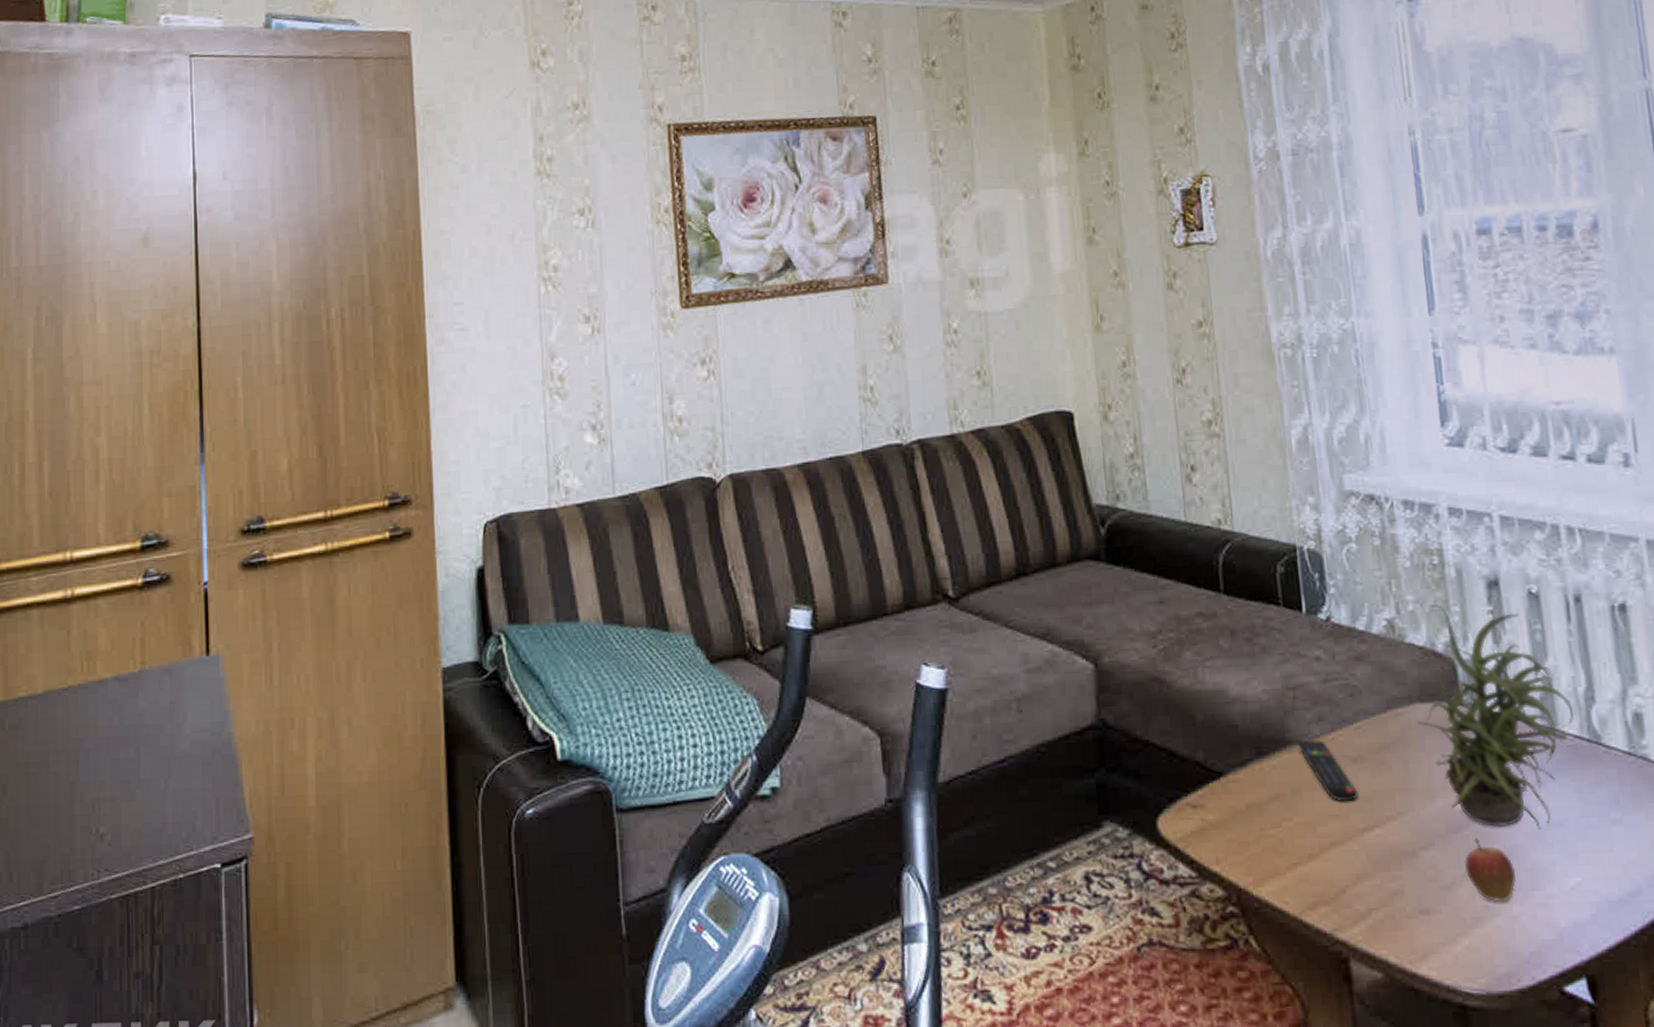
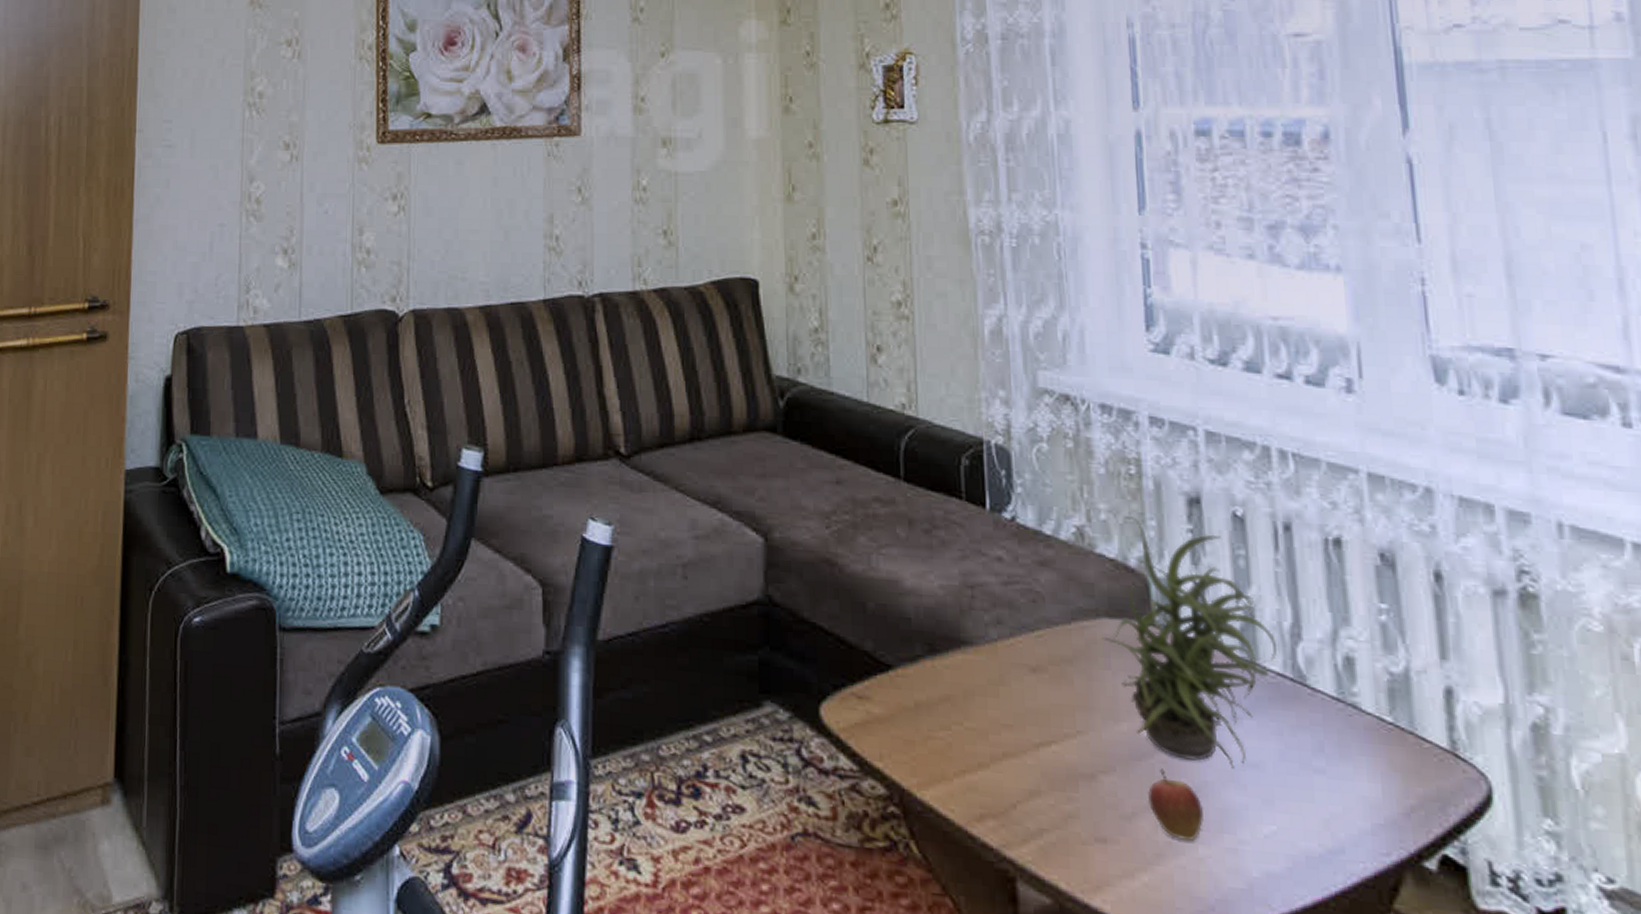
remote control: present [1296,739,1359,801] -> none [971,641,1036,712]

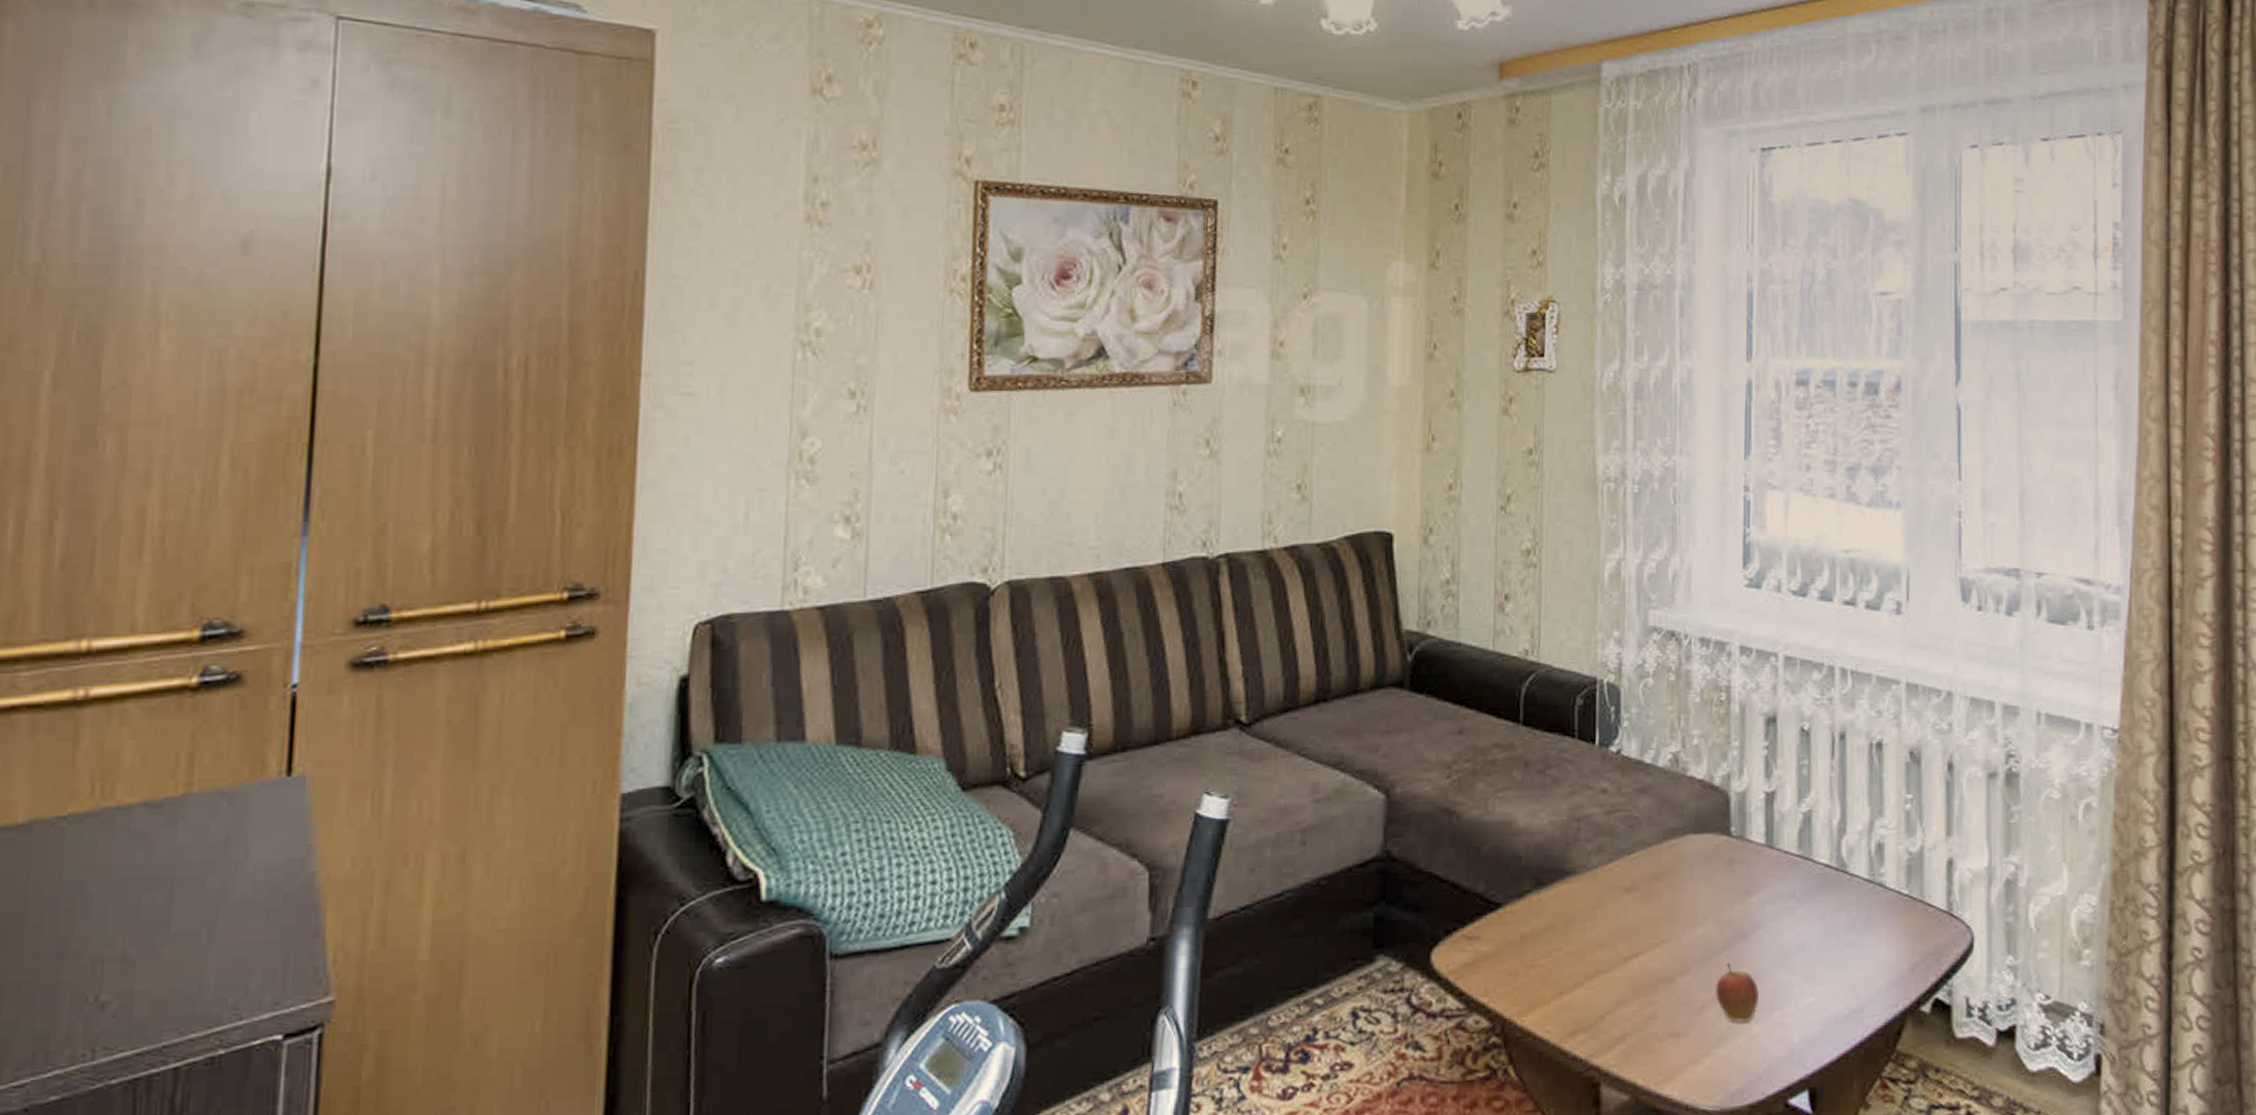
potted plant: present [1102,515,1278,769] -> none [1687,738,1827,953]

